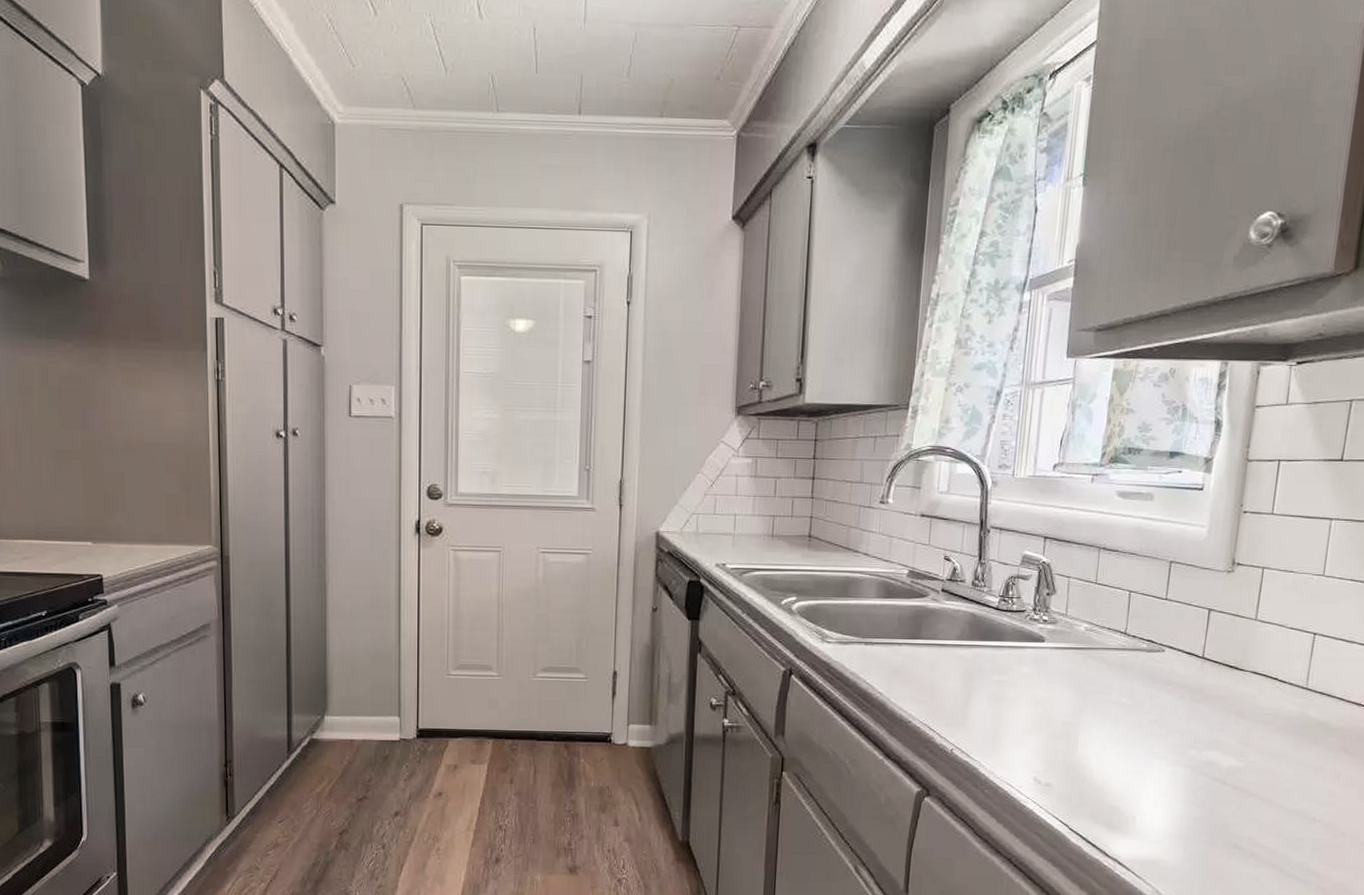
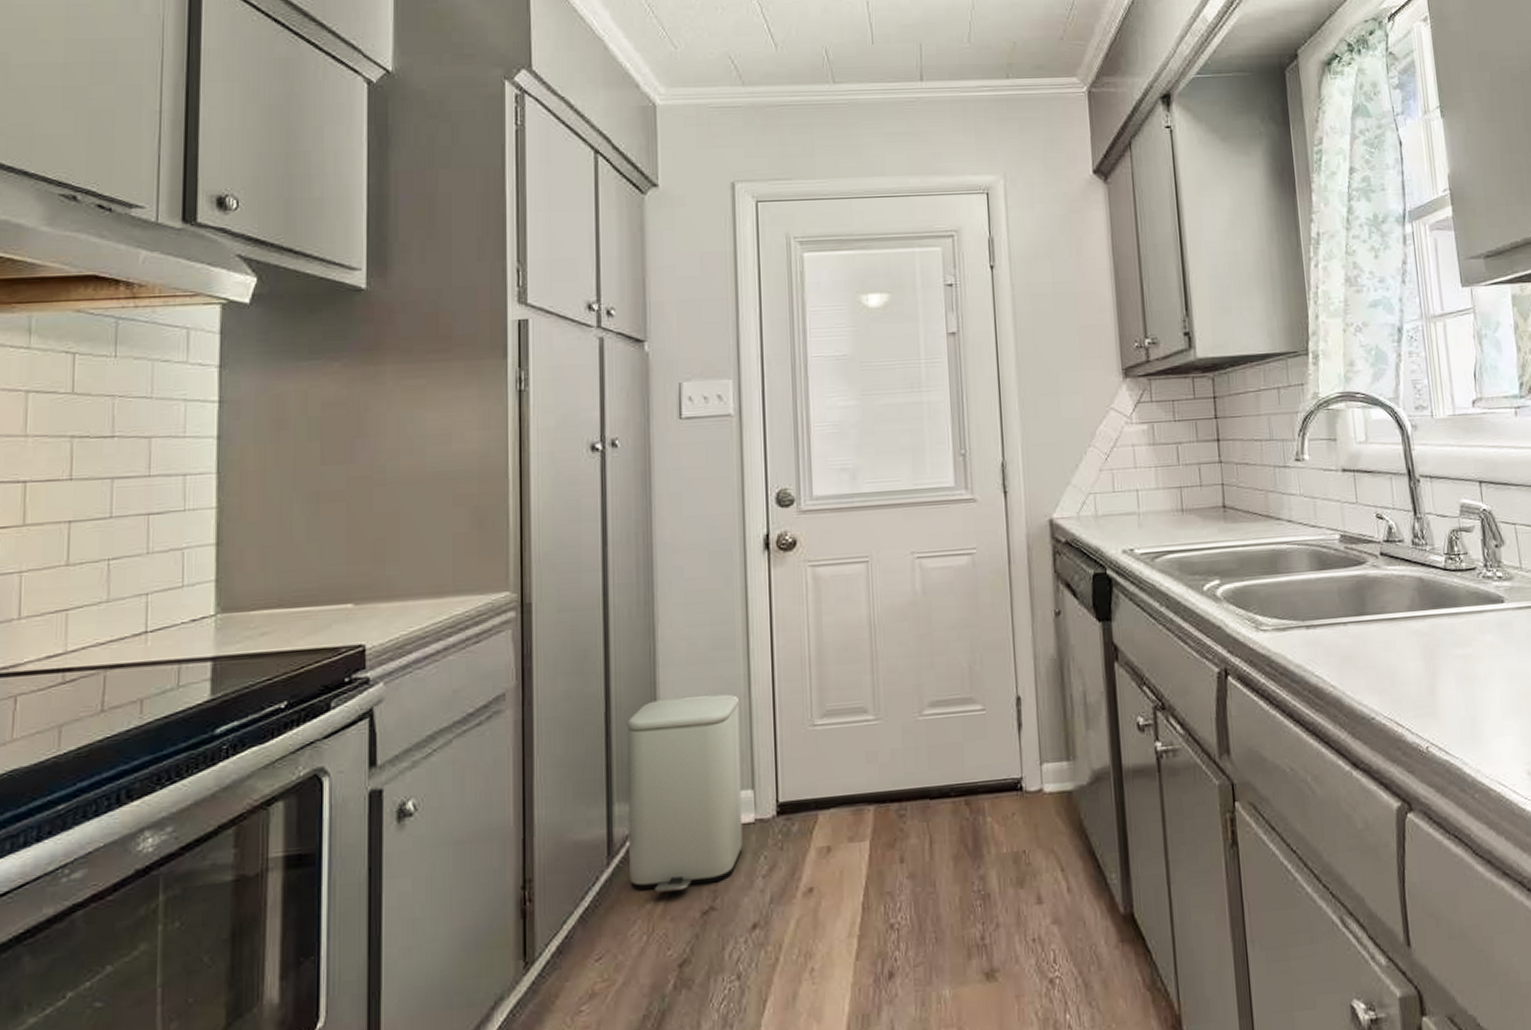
pedal bin: none [303,641,391,783] -> present [627,694,743,894]

